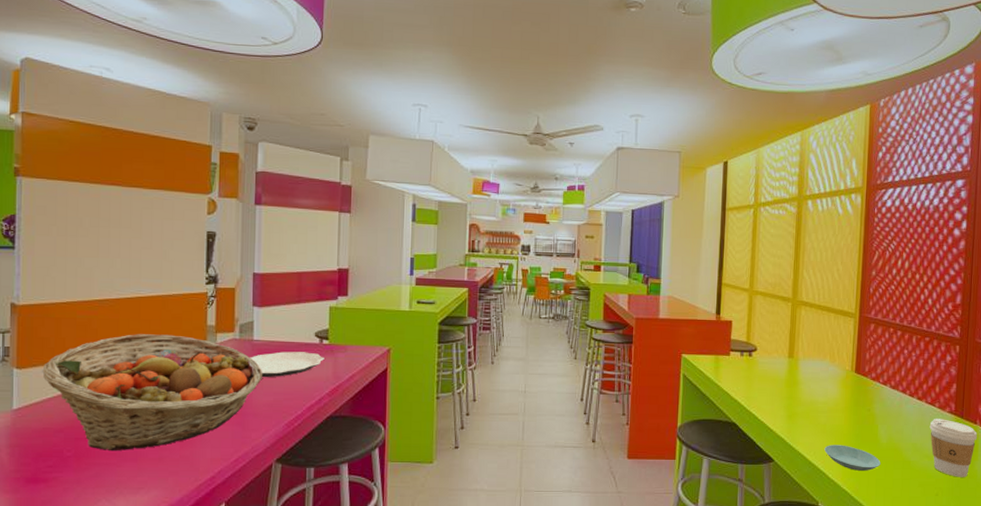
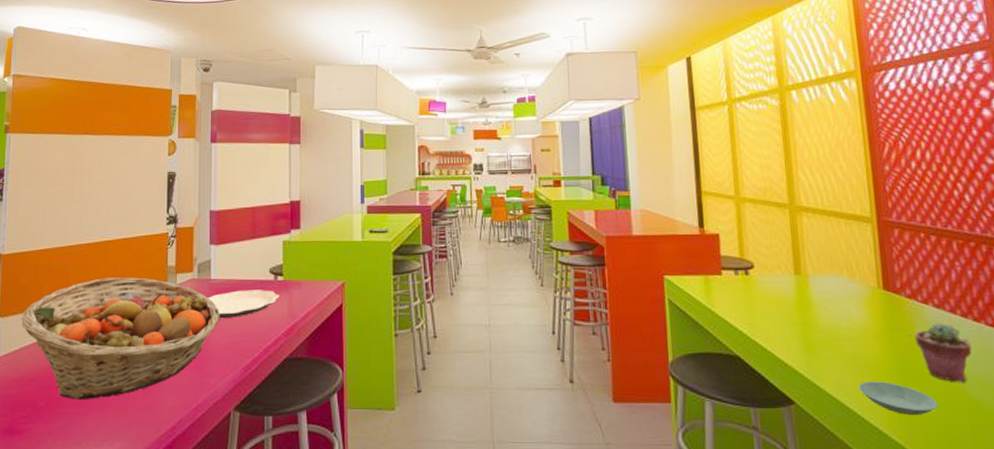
potted succulent: none [872,400,913,447] -> present [914,323,972,383]

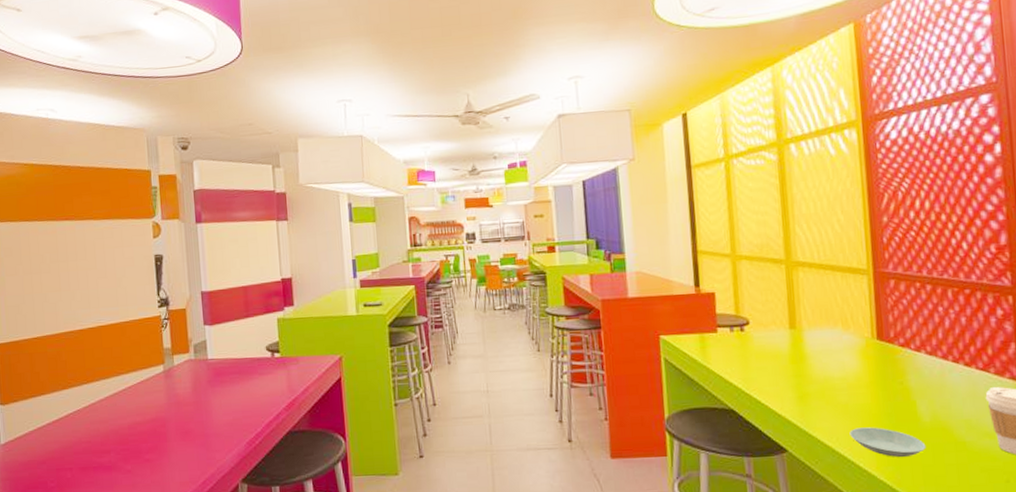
fruit basket: present [21,277,220,399] -> none [22,360,220,479]
plate: present [208,290,279,319] -> none [206,367,278,397]
potted succulent: present [914,323,972,383] -> none [906,369,962,425]

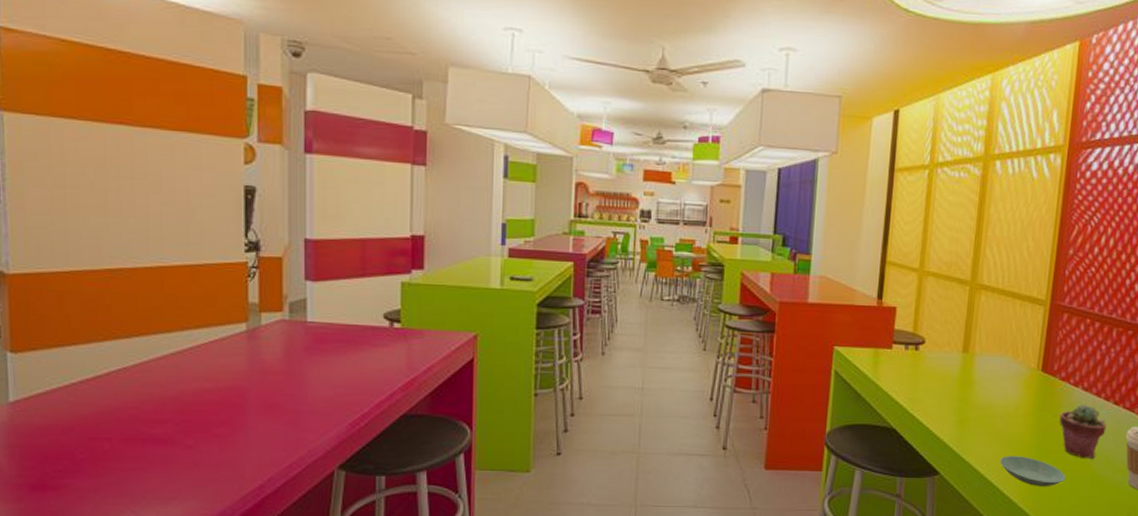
potted succulent: none [906,369,962,425] -> present [1059,405,1107,460]

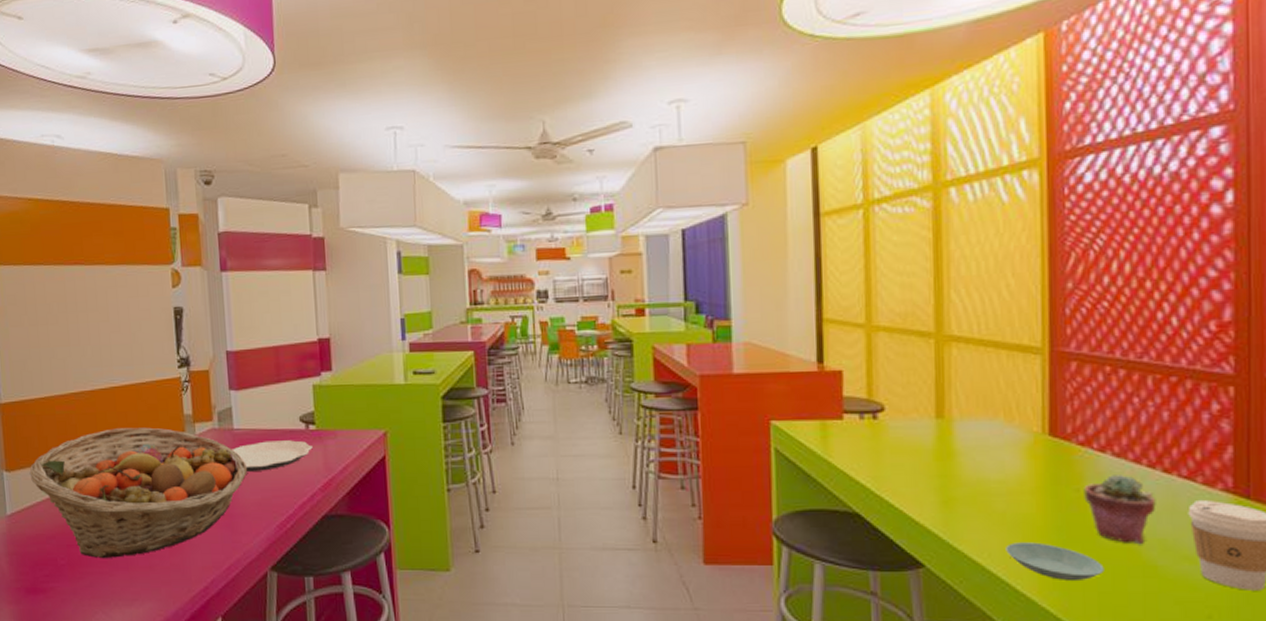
fruit basket: none [43,312,319,453] -> present [29,427,247,558]
plate: none [303,336,396,368] -> present [232,440,313,473]

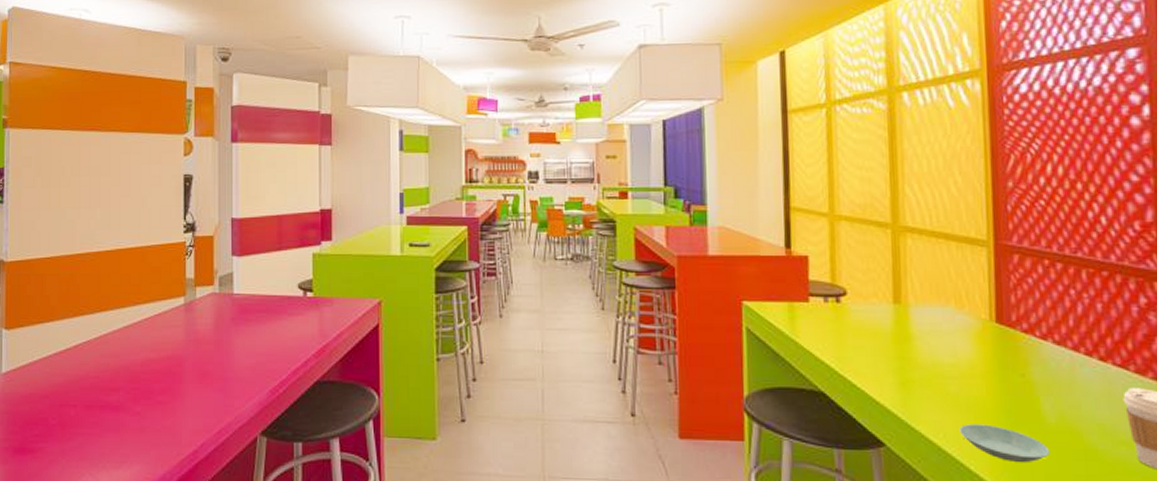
fruit basket: present [29,427,247,558] -> none [28,290,244,419]
plate: present [232,440,313,473] -> none [230,306,309,337]
potted succulent: present [1084,475,1156,545] -> none [1028,362,1095,429]

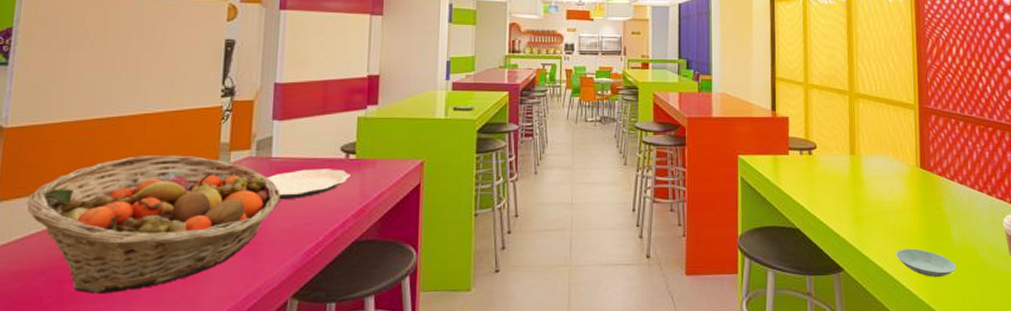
fruit basket: none [28,290,244,419] -> present [26,155,280,294]
plate: none [230,306,309,337] -> present [267,169,351,200]

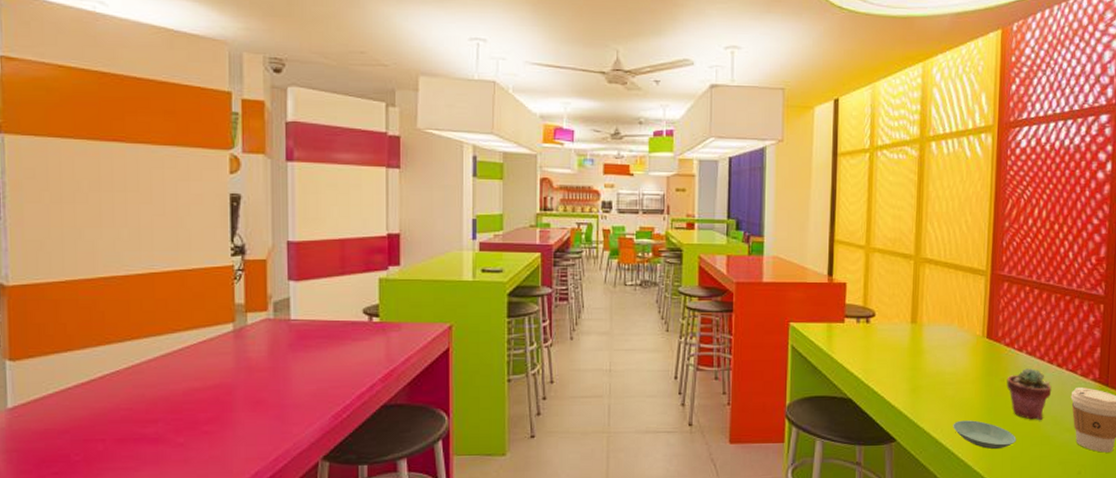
fruit basket: present [26,155,280,294] -> none [40,316,303,453]
plate: present [267,169,351,200] -> none [287,332,375,363]
potted succulent: none [942,197,985,248] -> present [1006,368,1052,421]

